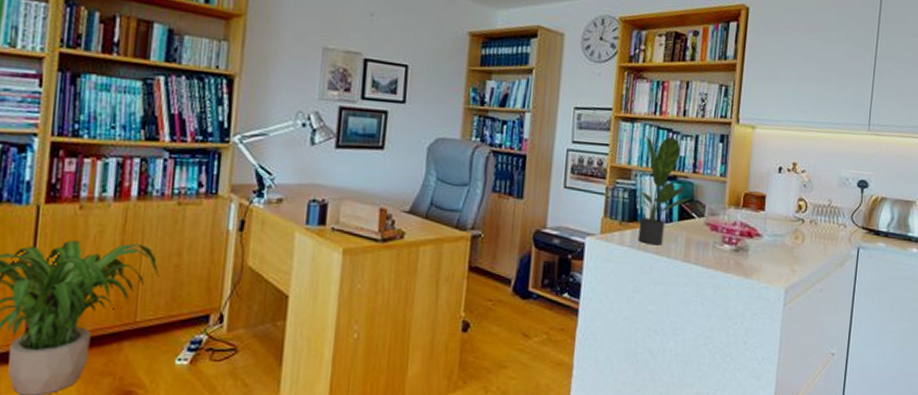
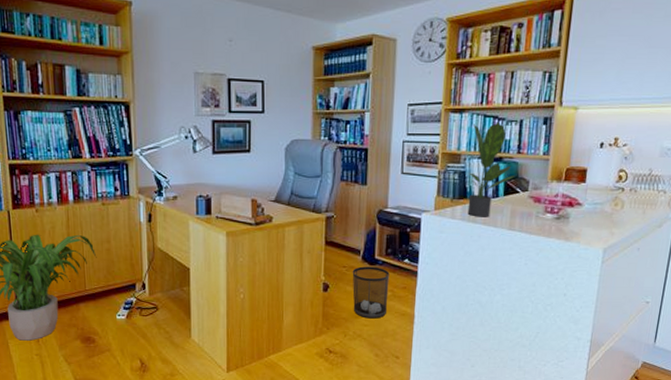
waste bin: none [498,300,545,370] -> present [352,266,390,319]

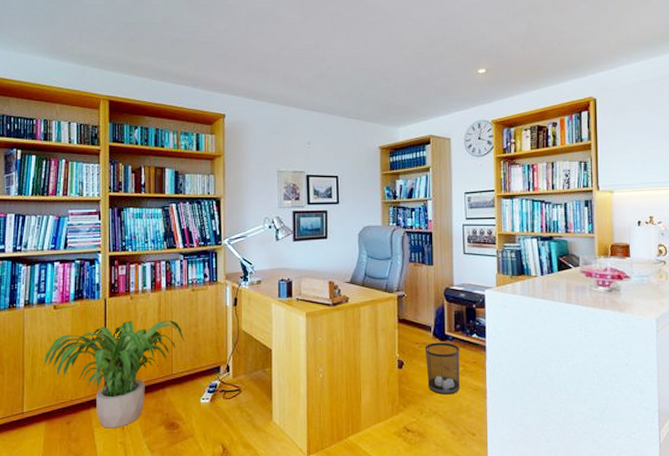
potted plant: present [465,121,514,217] -> none [521,205,565,292]

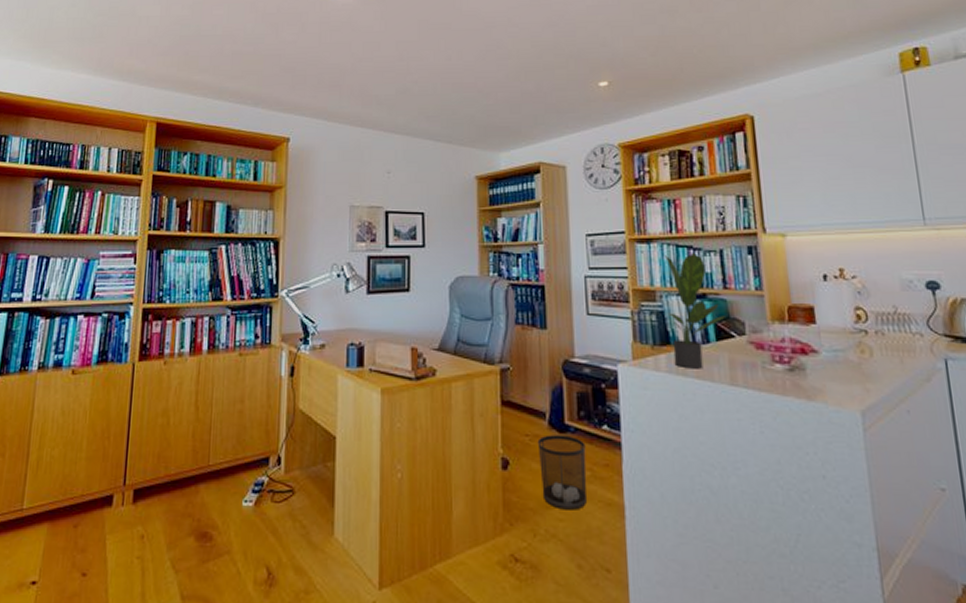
potted plant: present [44,319,184,428] -> none [53,391,226,536]
potted plant: none [521,205,565,292] -> present [665,252,725,369]

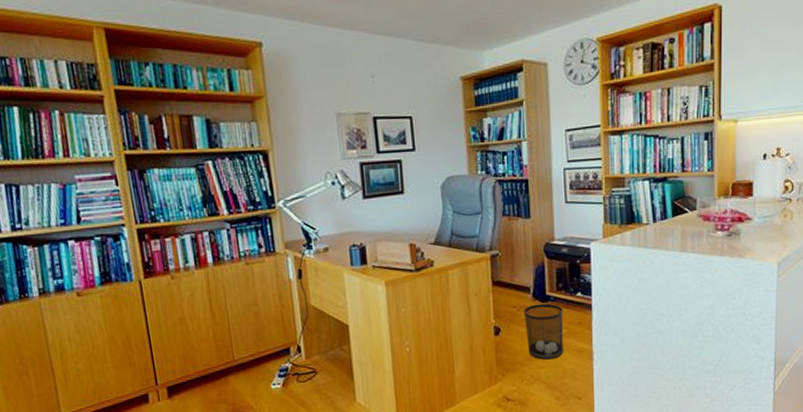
potted plant: present [665,252,725,369] -> none [631,141,681,242]

